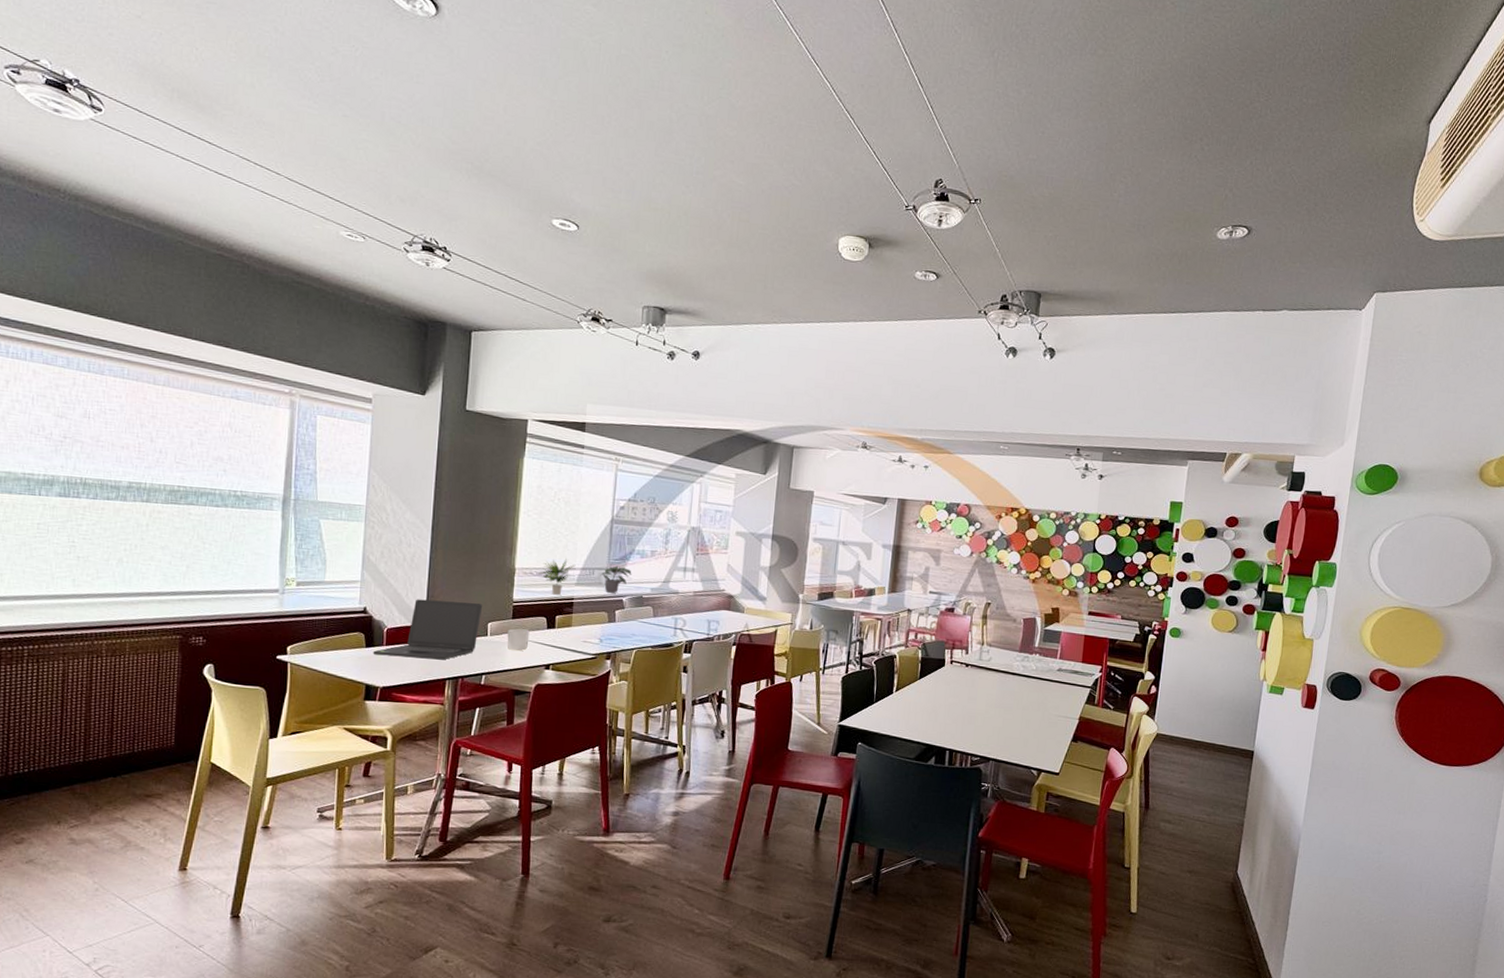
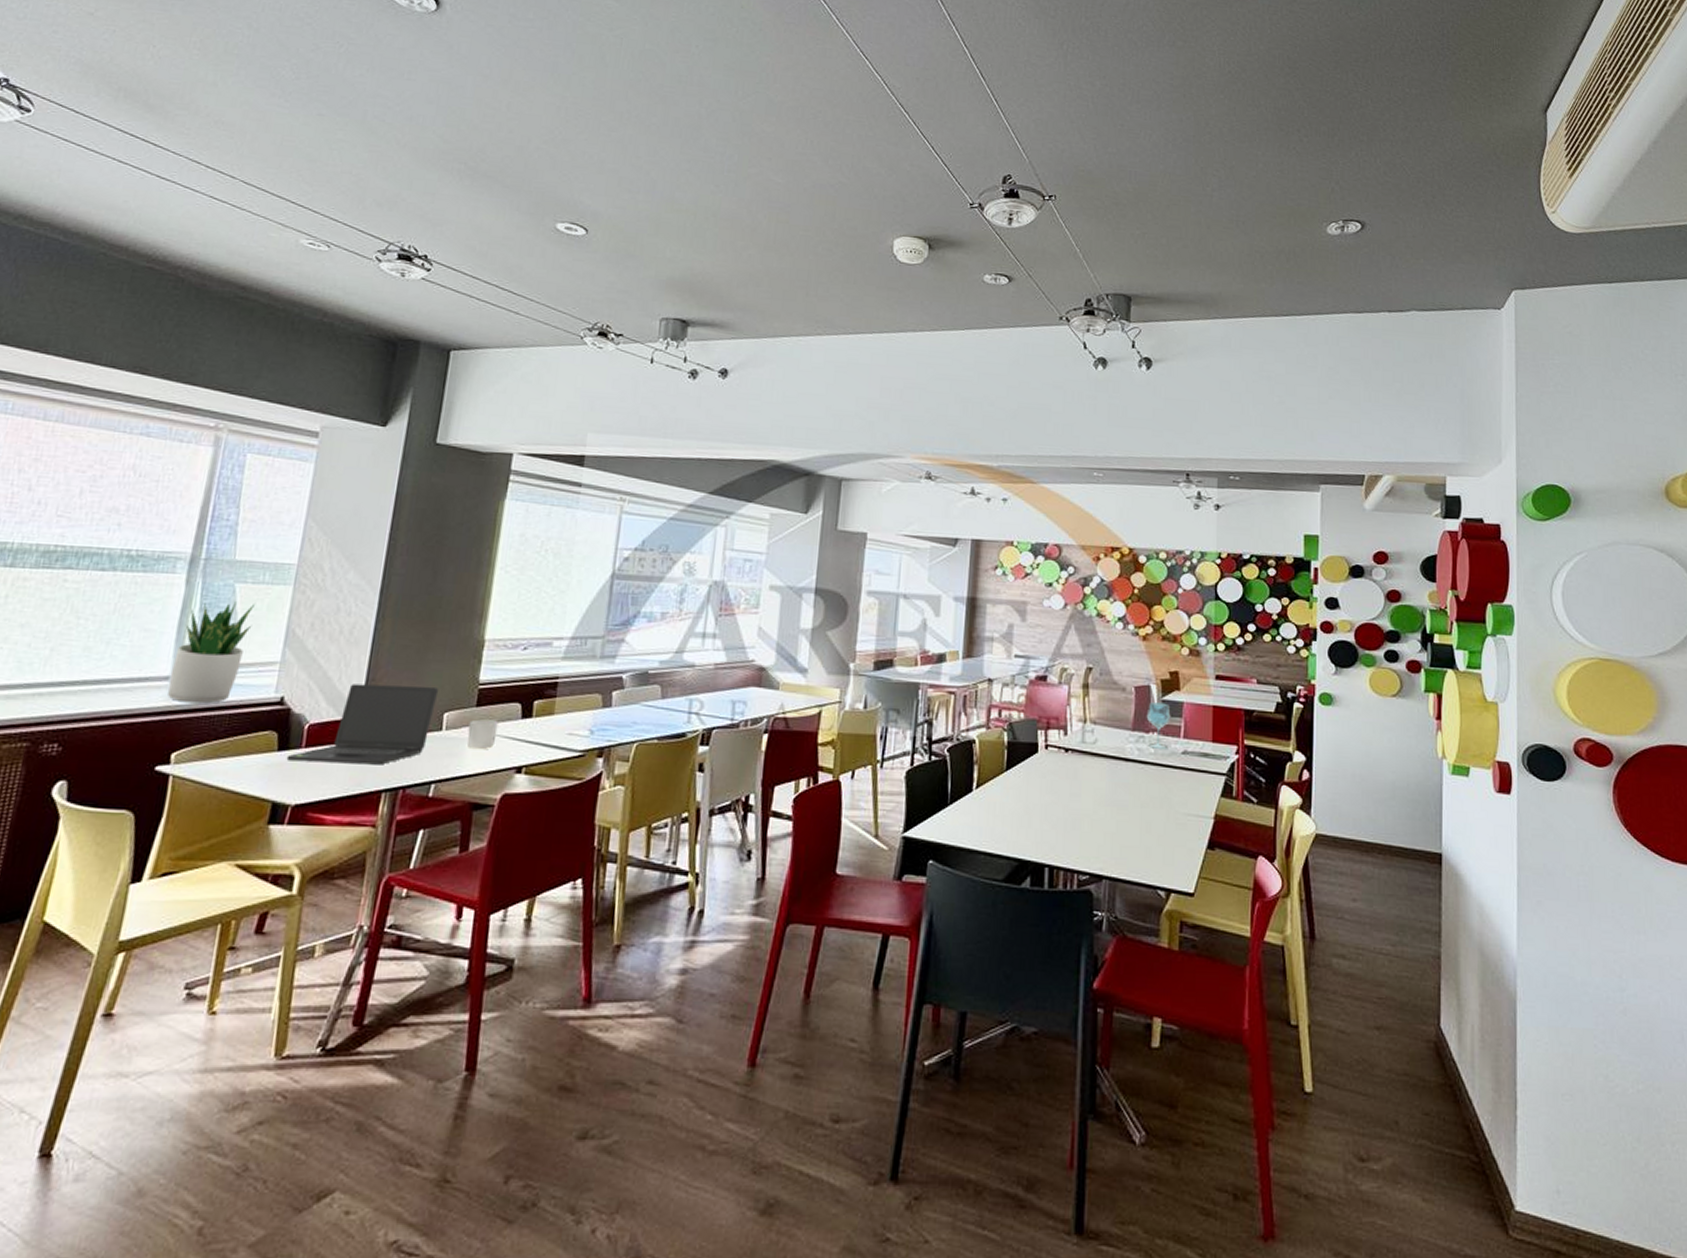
planter: none [279,533,337,611] -> present [168,601,256,704]
plant: present [538,559,576,595] -> none [515,626,564,673]
potted plant: present [600,565,632,593] -> none [594,633,636,669]
wine glass: none [1031,631,1051,668] -> present [1146,702,1171,750]

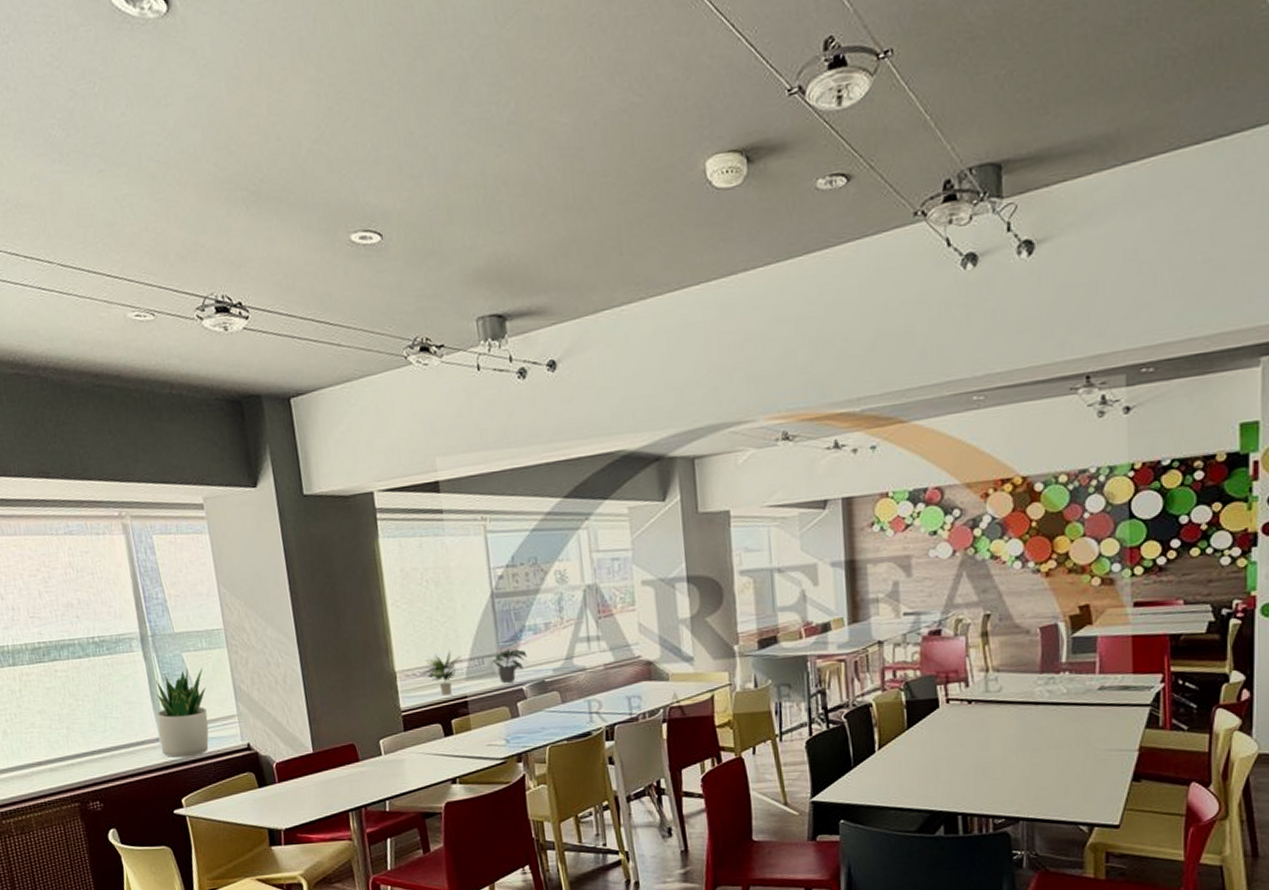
laptop: present [286,684,439,765] -> none [267,718,372,795]
mug: present [466,719,499,750] -> none [402,741,428,769]
plant: none [515,626,564,673] -> present [422,651,462,695]
potted plant: none [594,633,636,669] -> present [491,648,528,683]
wine glass: present [1146,702,1171,750] -> none [1055,640,1084,689]

